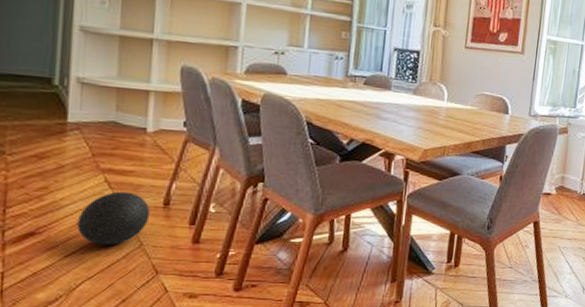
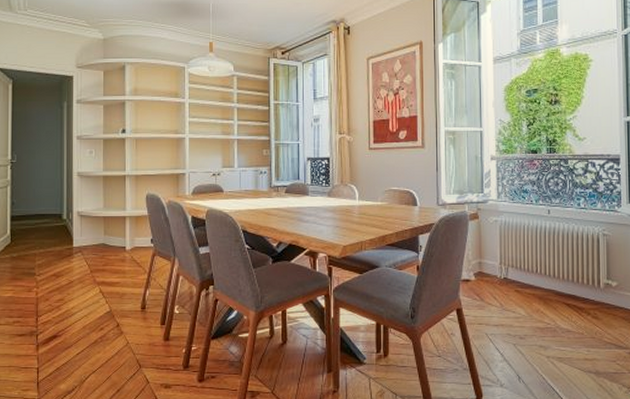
ball: present [77,191,151,245] -> none [84,299,132,344]

